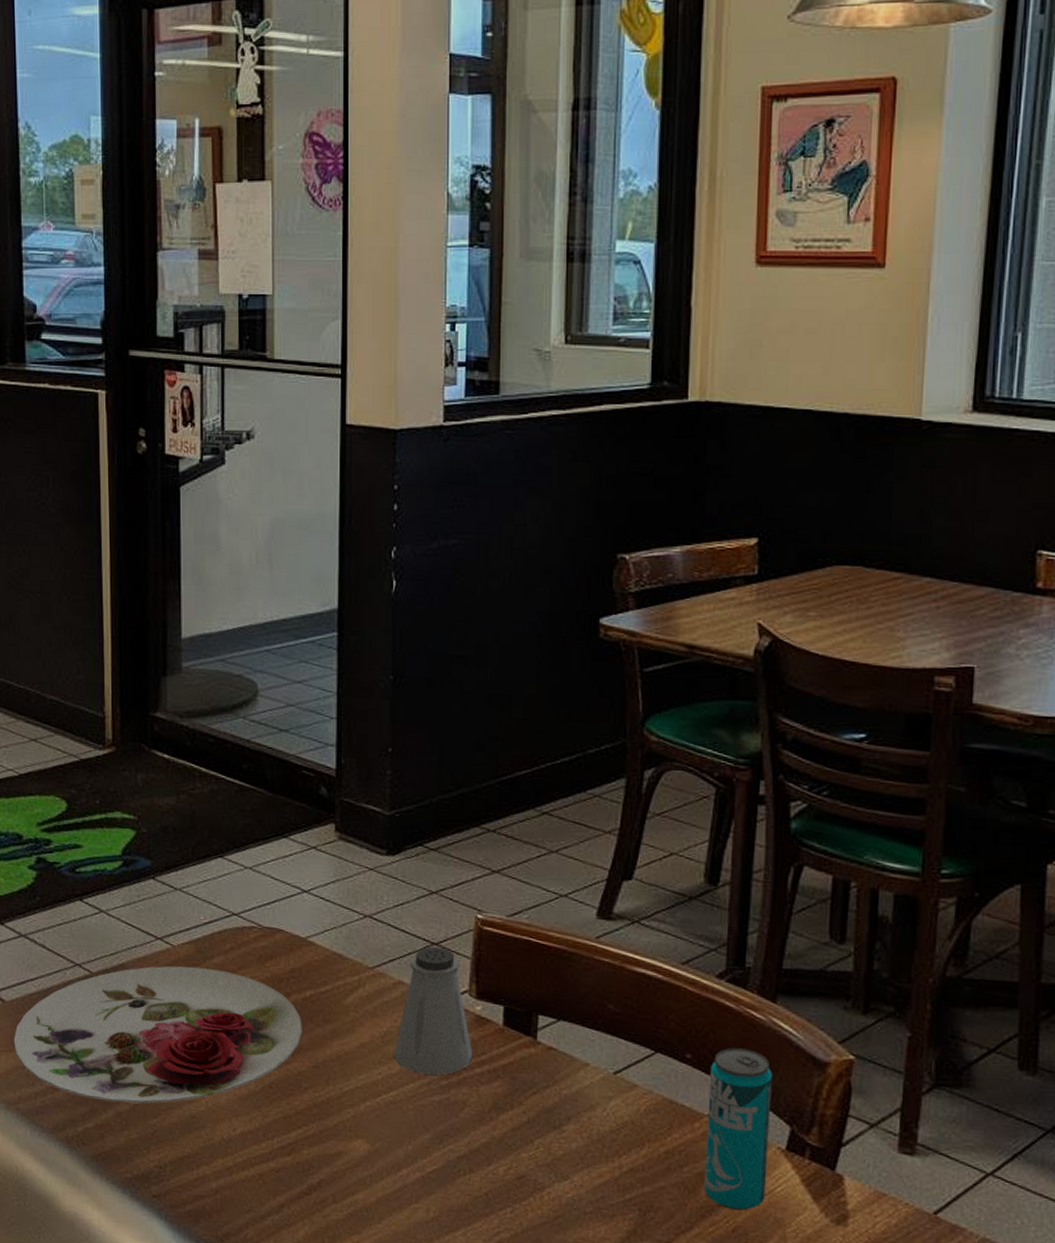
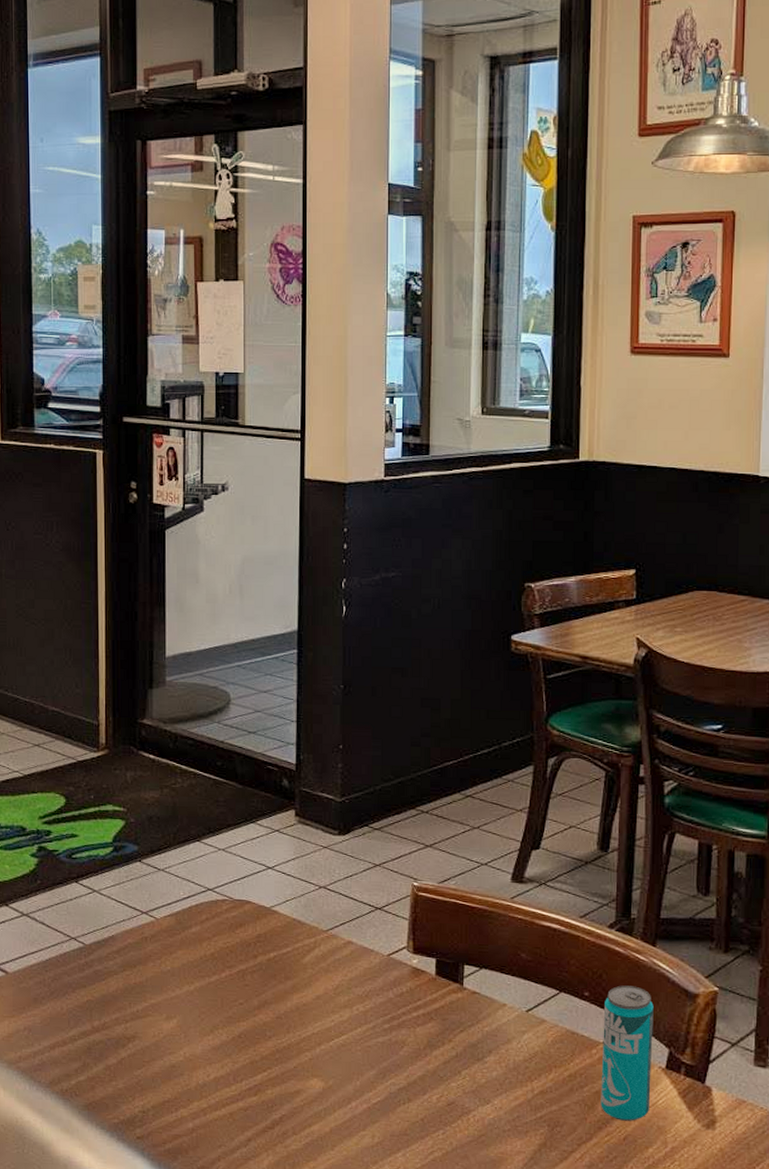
plate: present [13,966,303,1104] -> none [15,936,267,1057]
saltshaker: present [393,946,473,1075] -> none [344,910,411,1020]

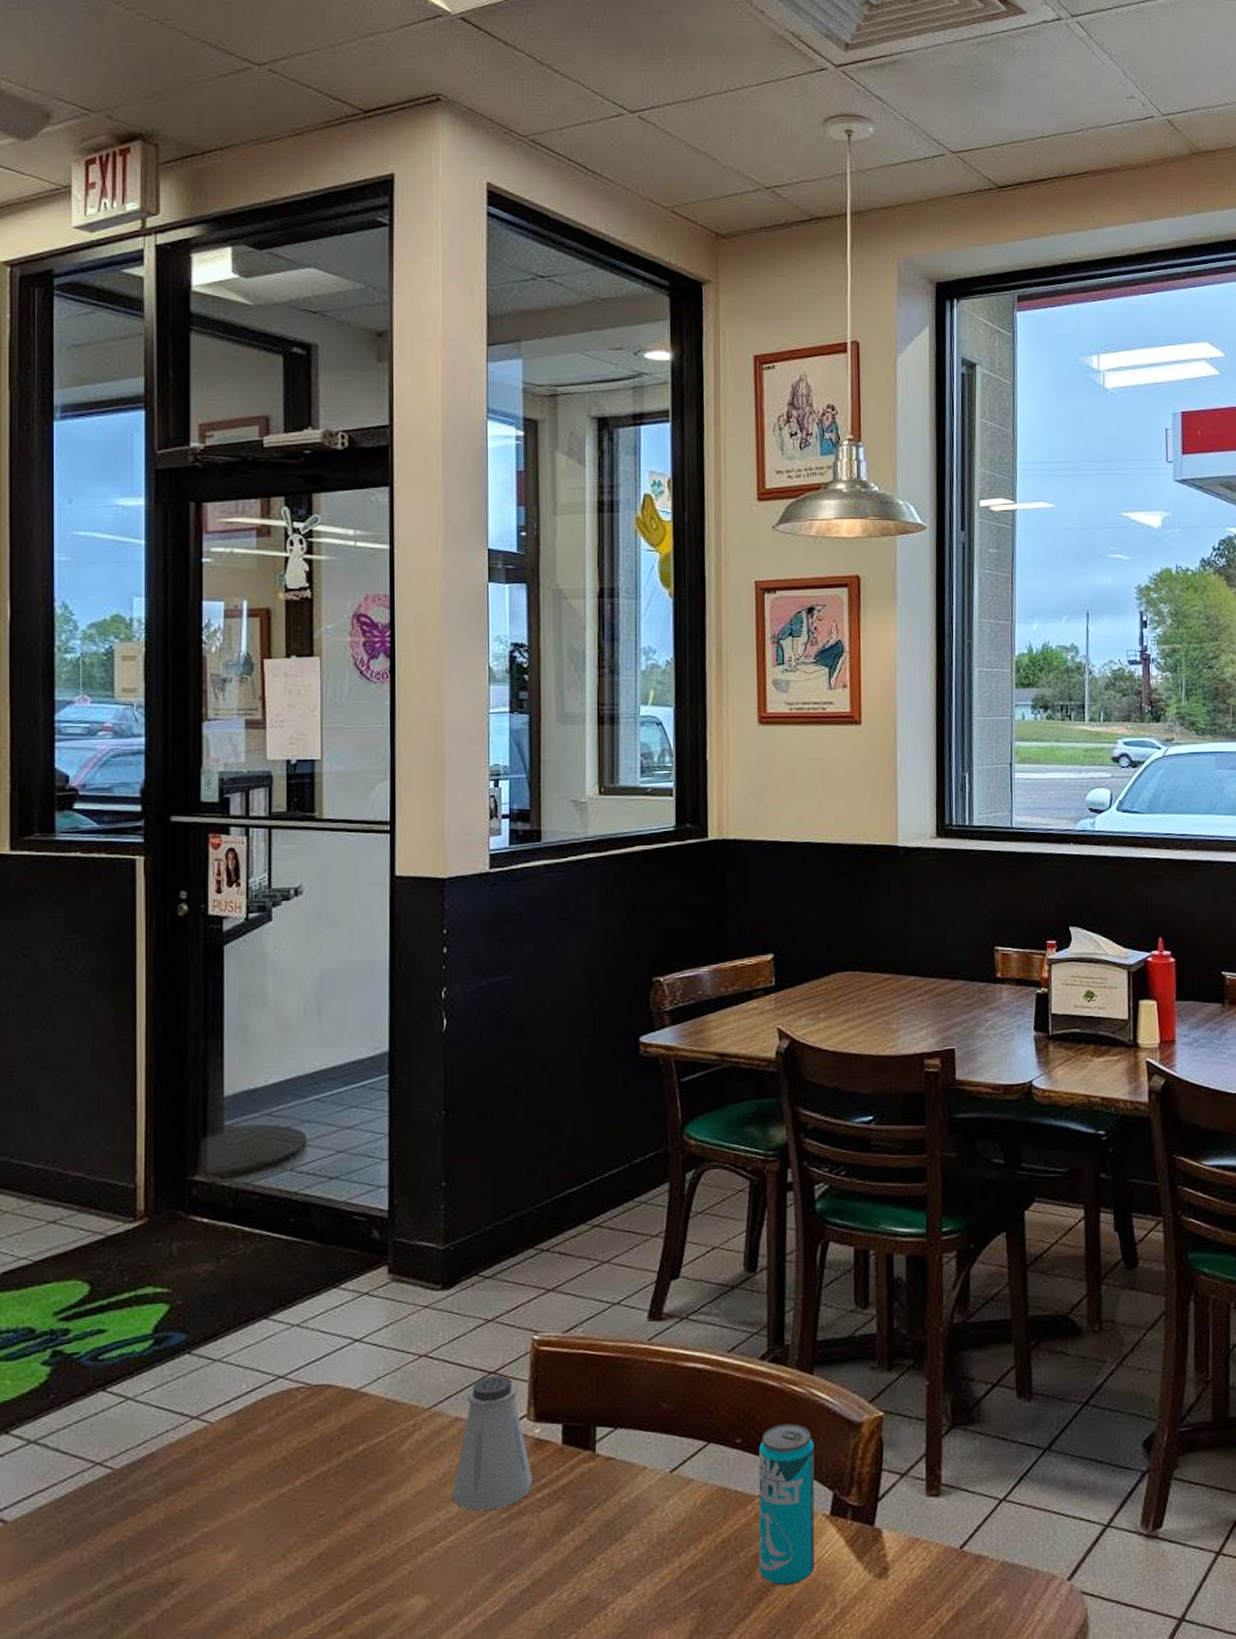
saltshaker: none [344,910,411,1020] -> present [452,1375,533,1511]

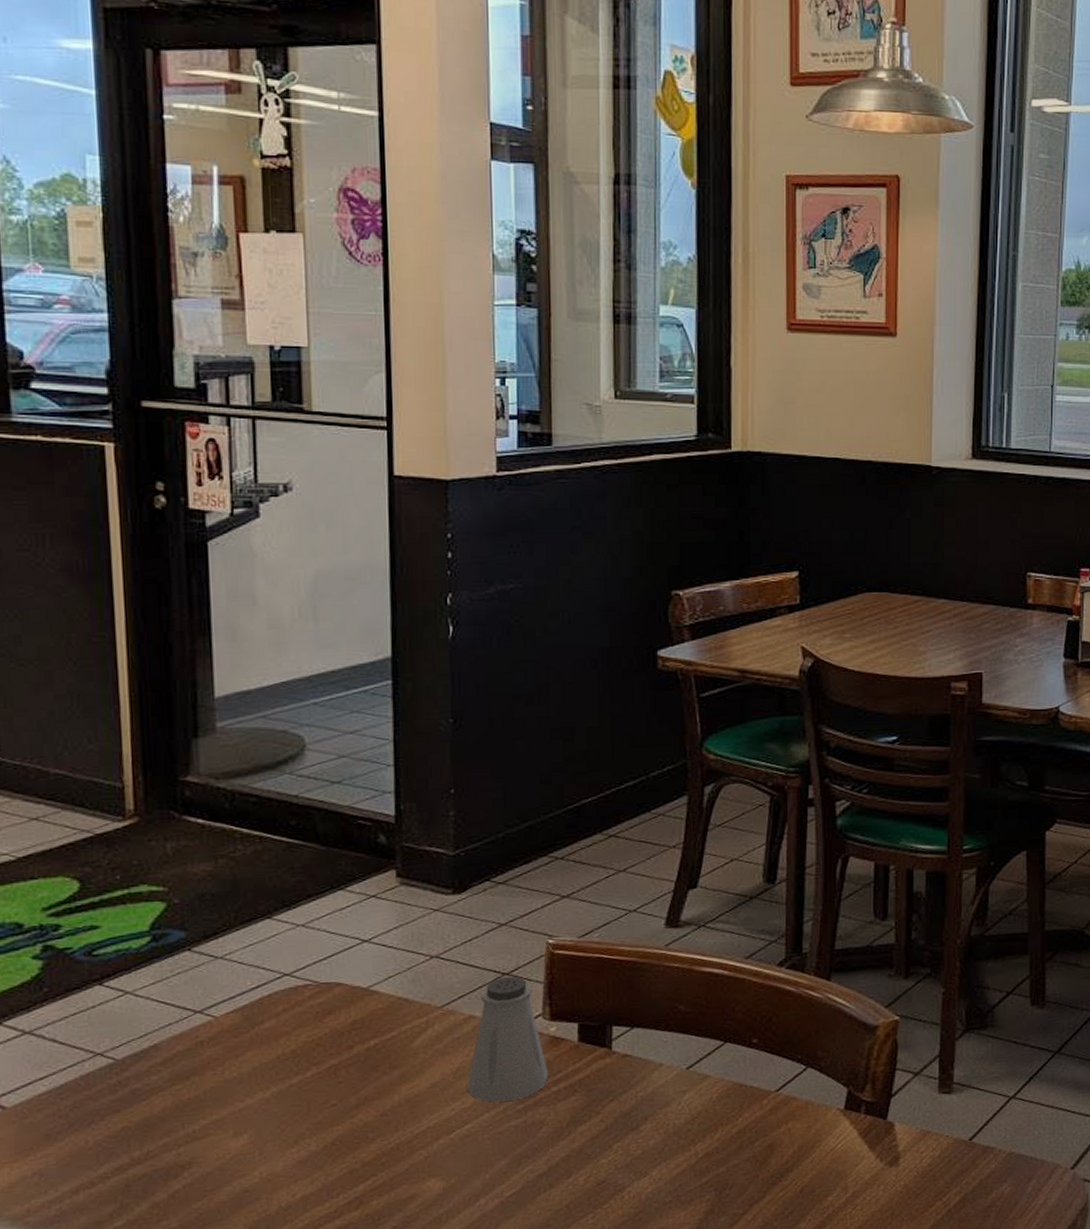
beverage can: present [758,1423,815,1586] -> none [773,1025,830,1172]

